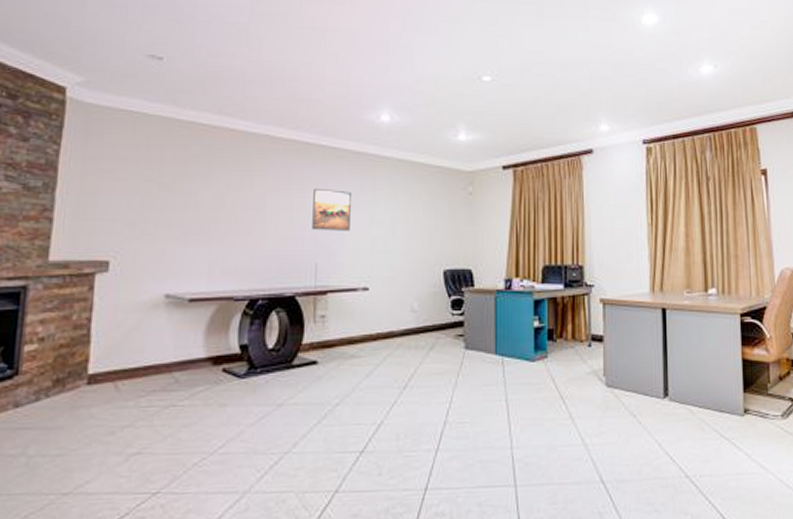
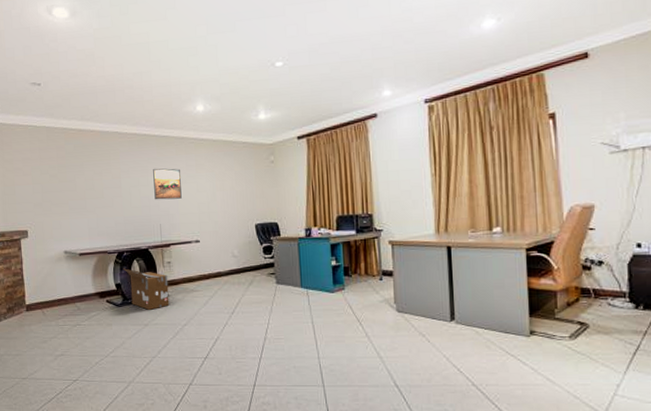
cardboard box: none [255,322,319,383] -> present [123,268,170,310]

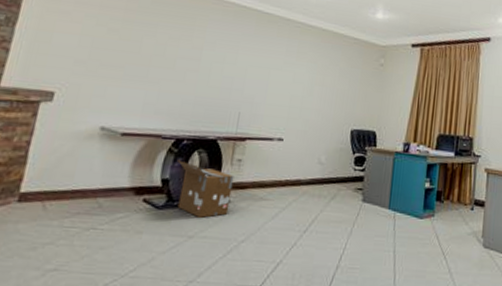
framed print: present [153,168,182,200] -> none [239,46,278,87]

